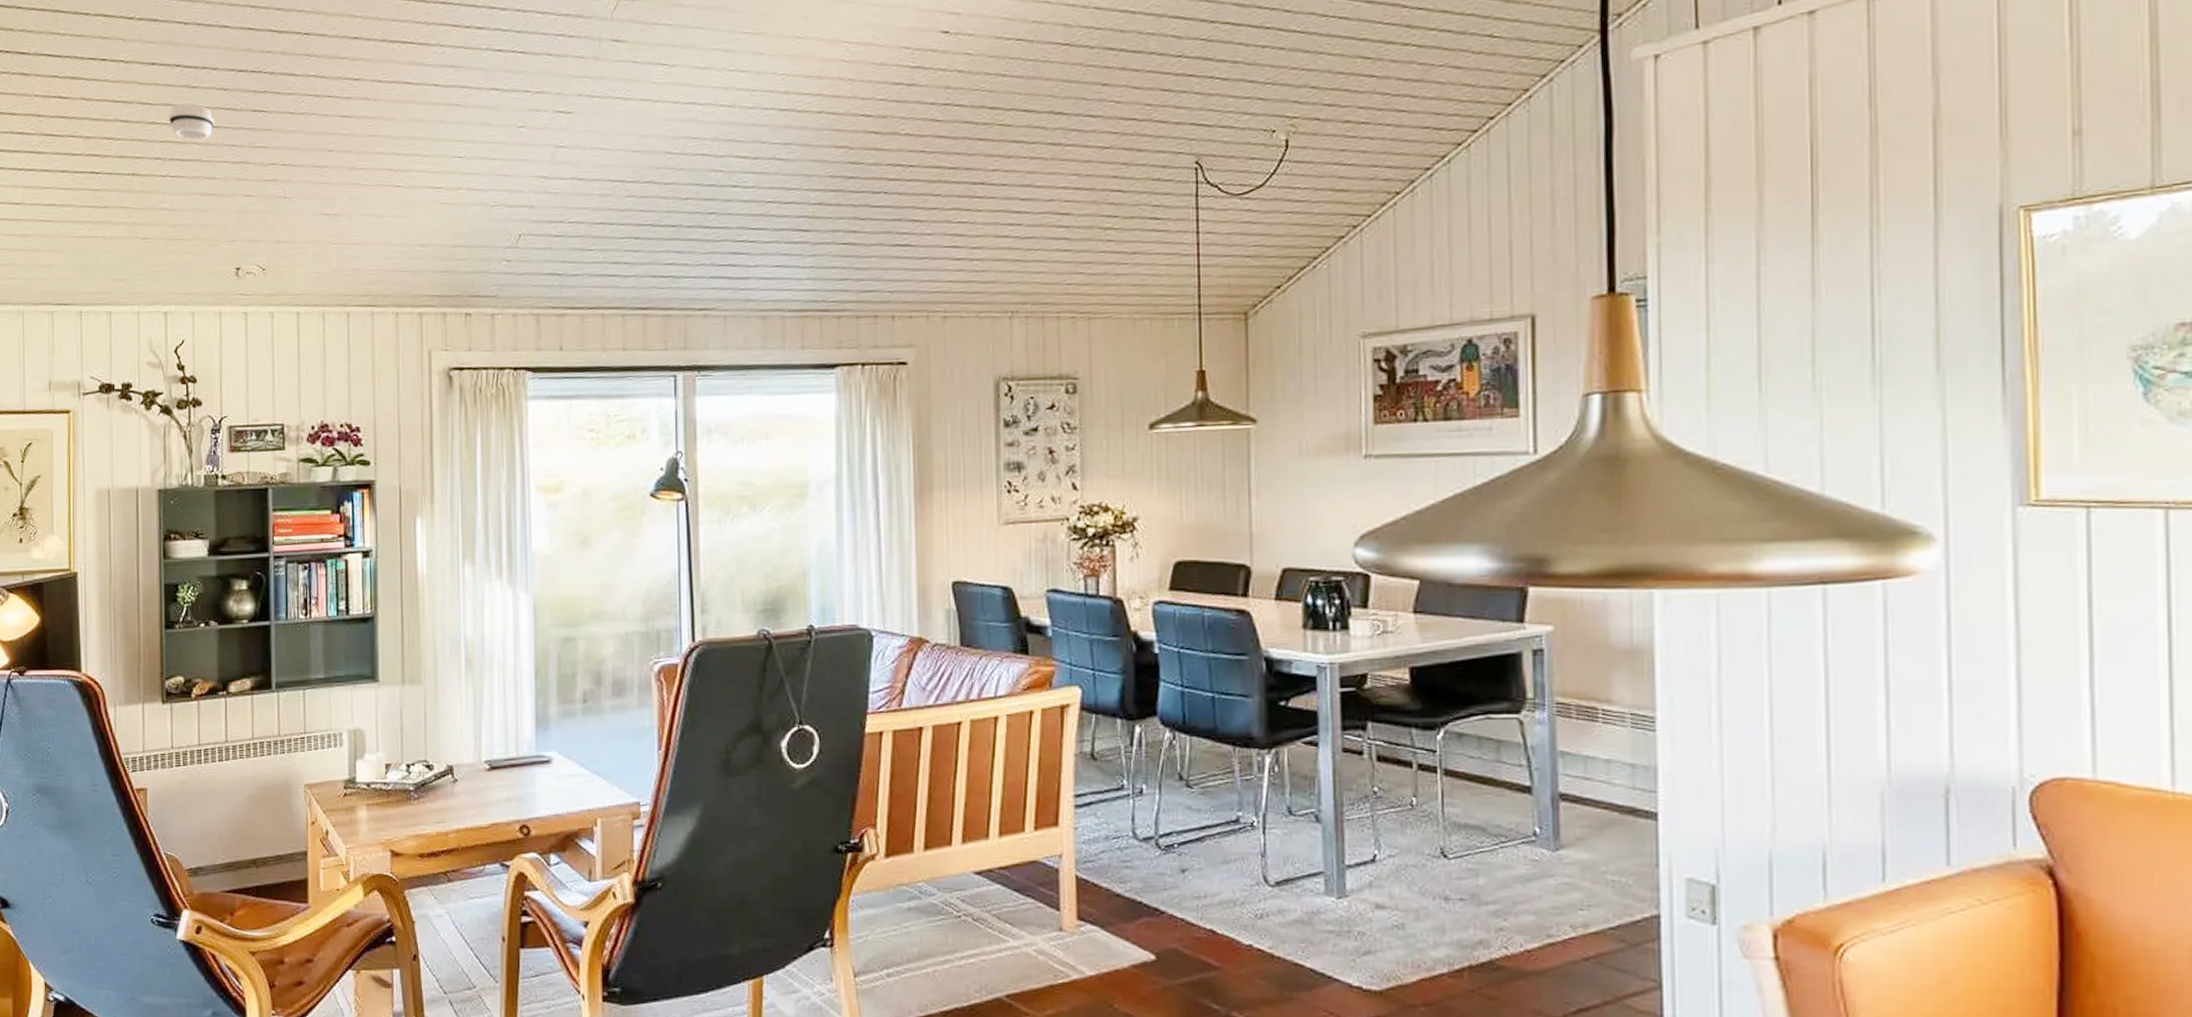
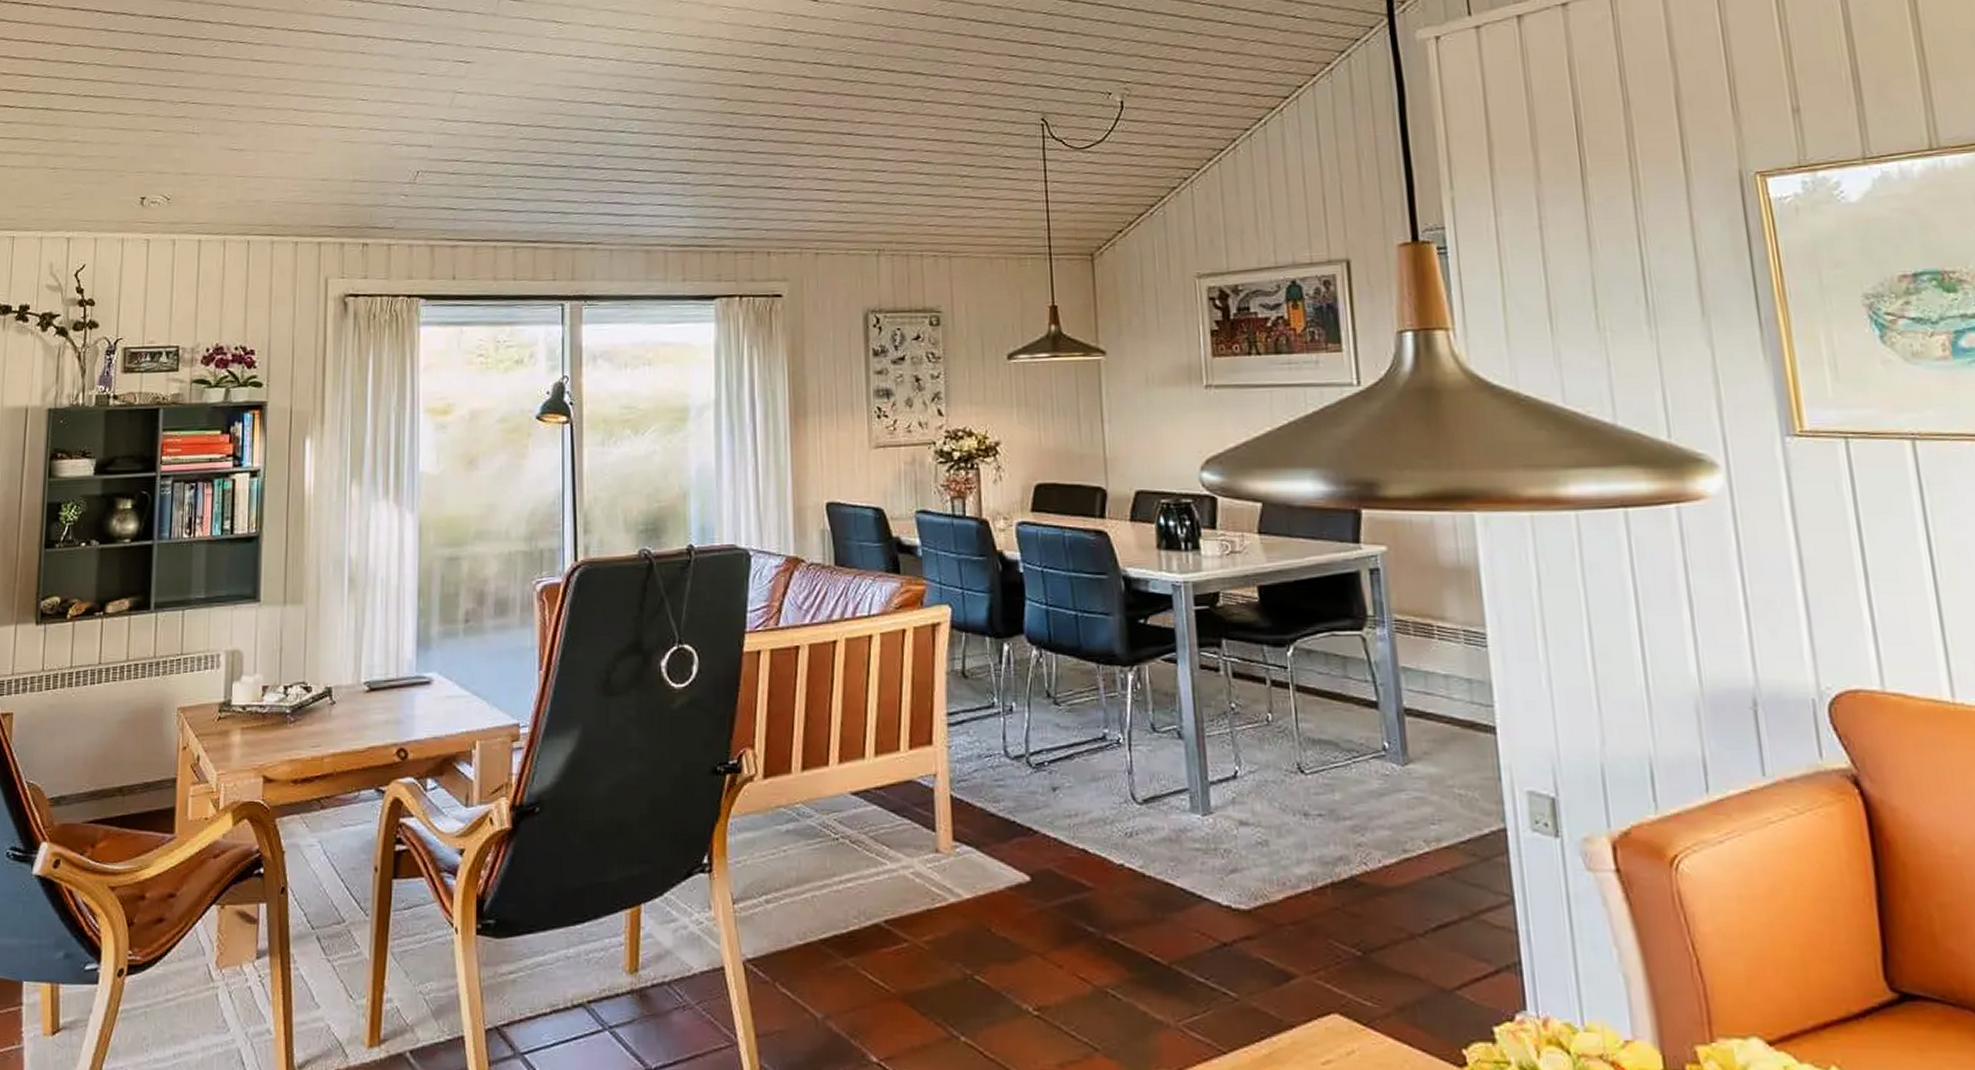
smoke detector: present [168,103,215,140] -> none [84,45,130,79]

